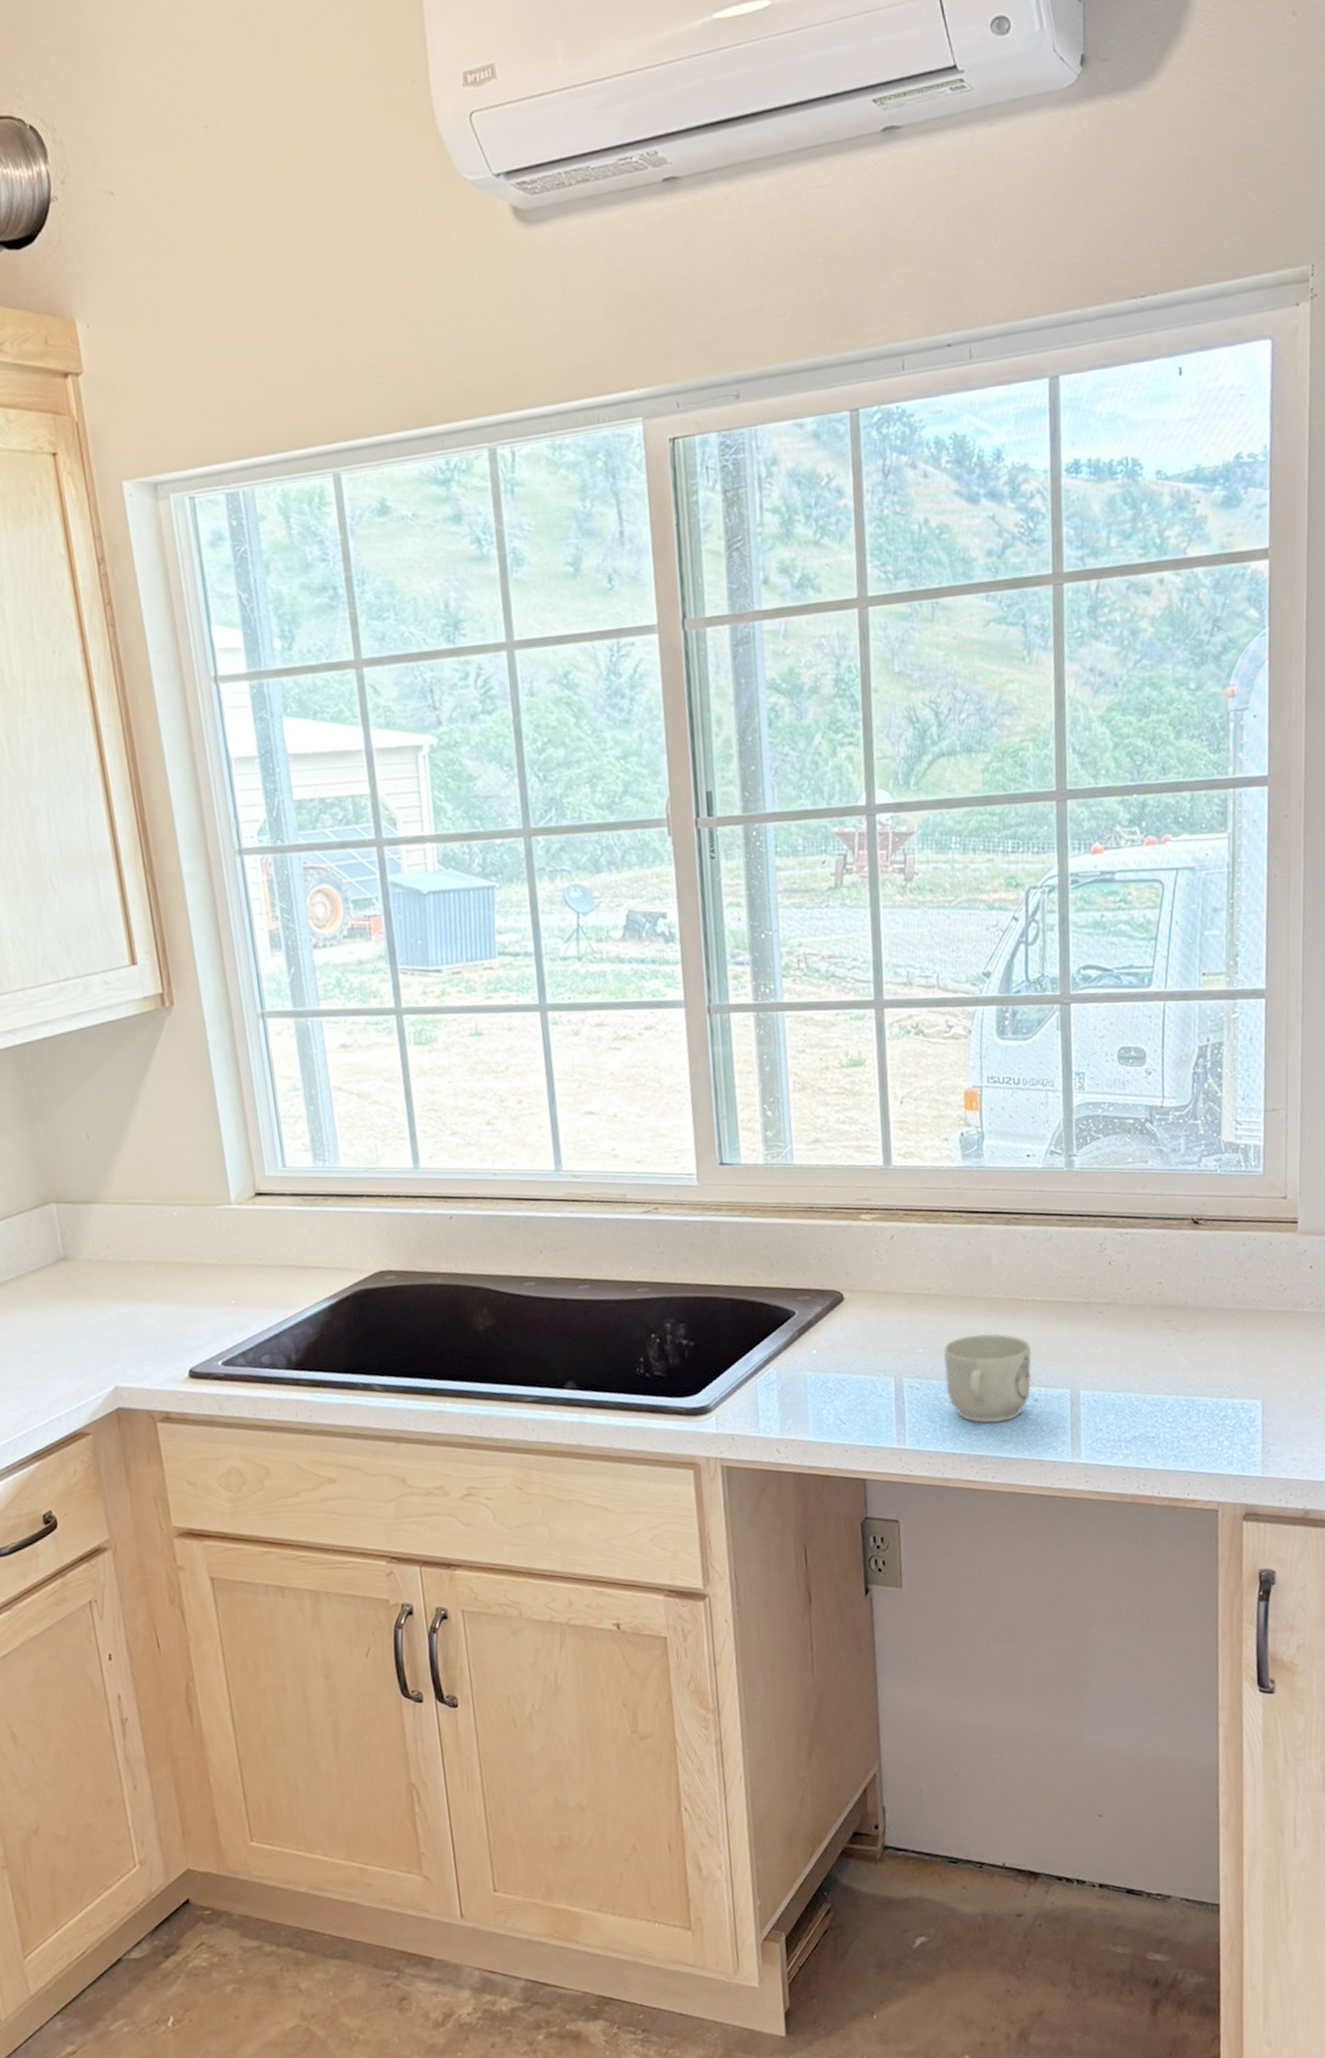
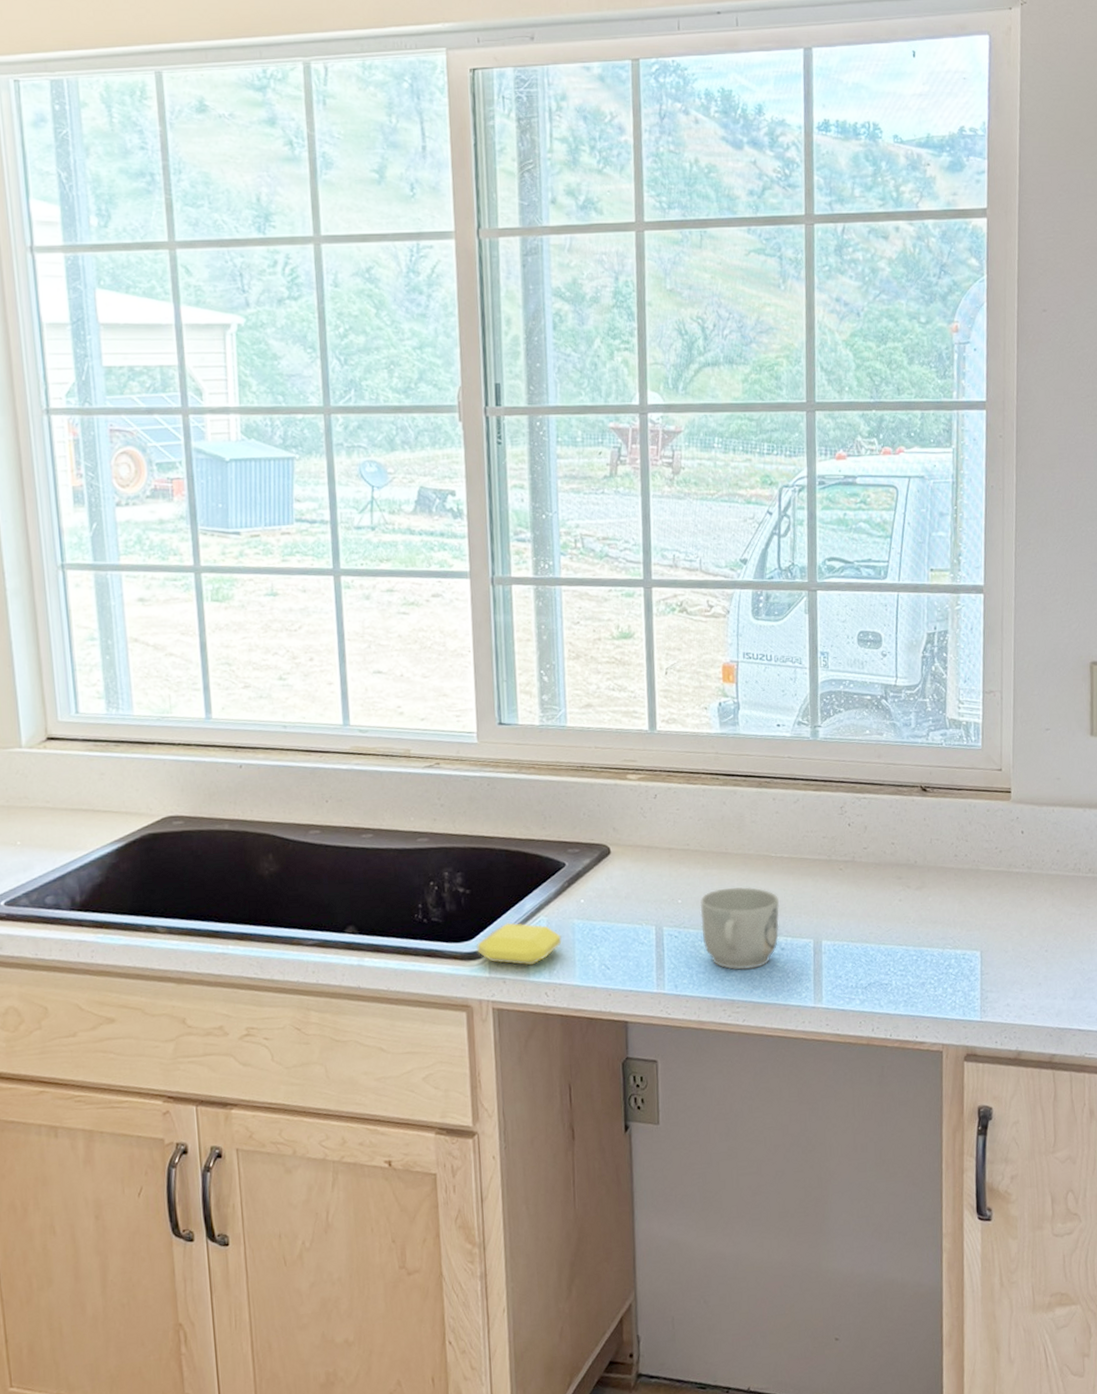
soap bar: none [702,1375,793,1421] -> present [476,922,562,966]

